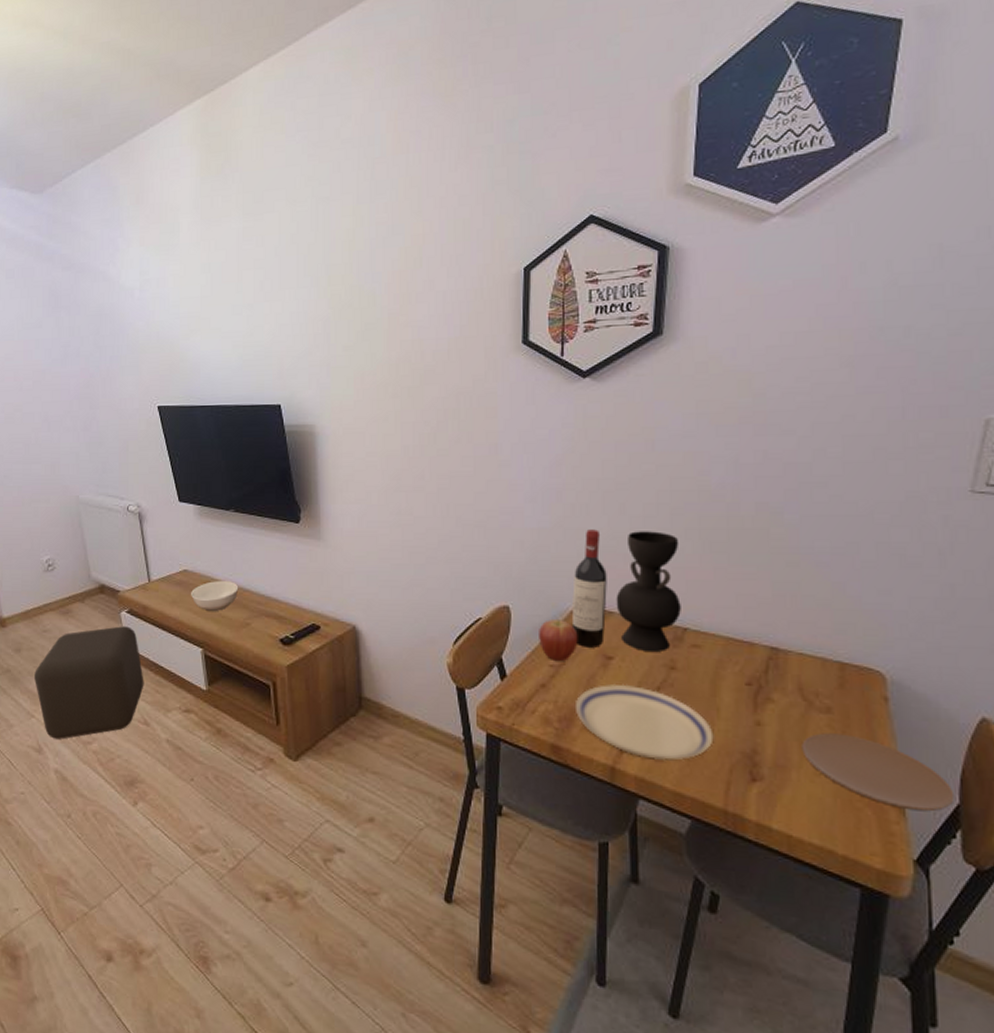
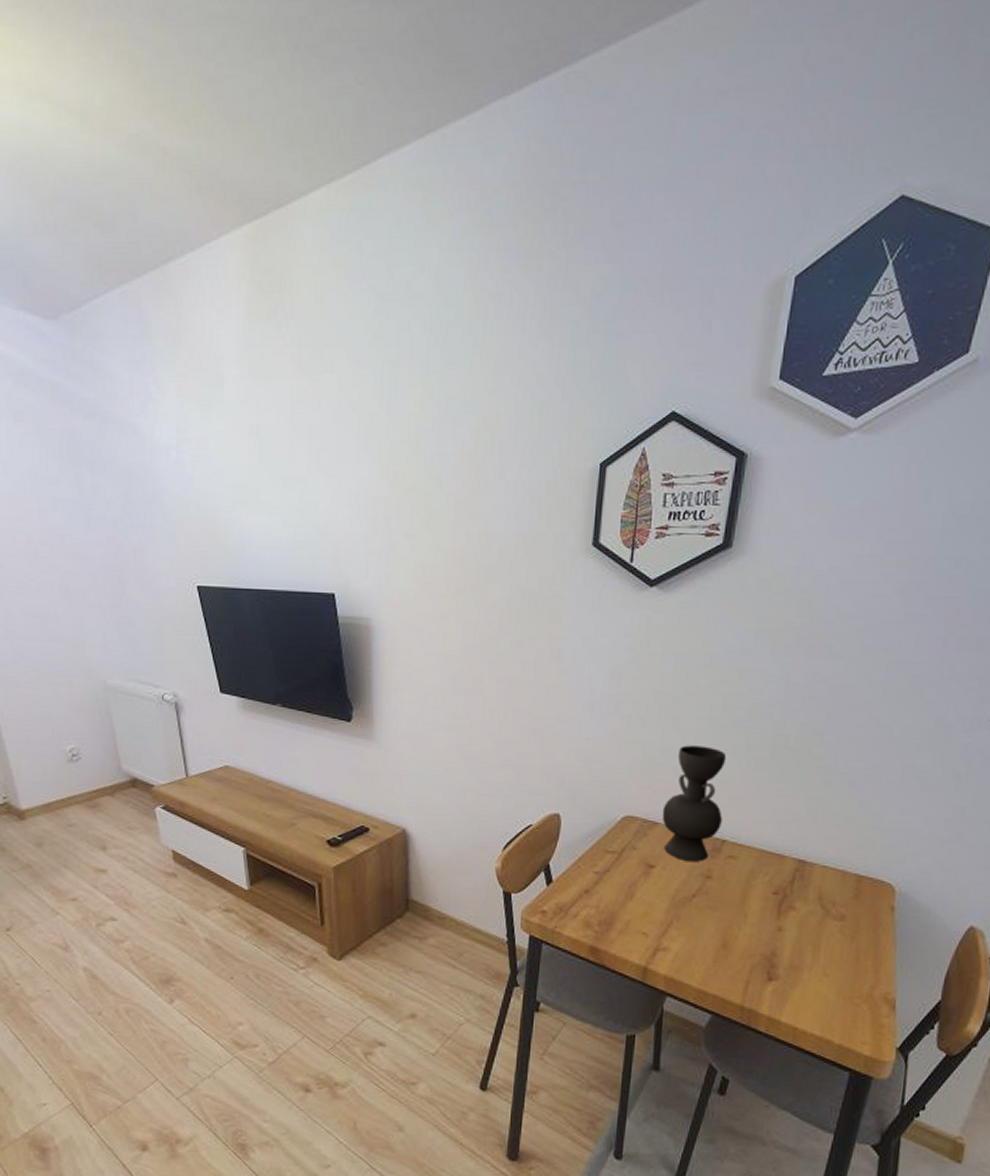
cube: present [35,626,144,739] -> none [59,822,181,937]
bowl: present [191,581,239,612] -> none [233,779,285,811]
fruit: present [539,619,578,661] -> none [586,828,624,868]
wine bottle: present [571,529,607,648] -> none [618,741,656,856]
plate: present [576,683,714,762] -> none [616,890,739,963]
plate: present [802,733,955,812] -> none [815,938,938,1007]

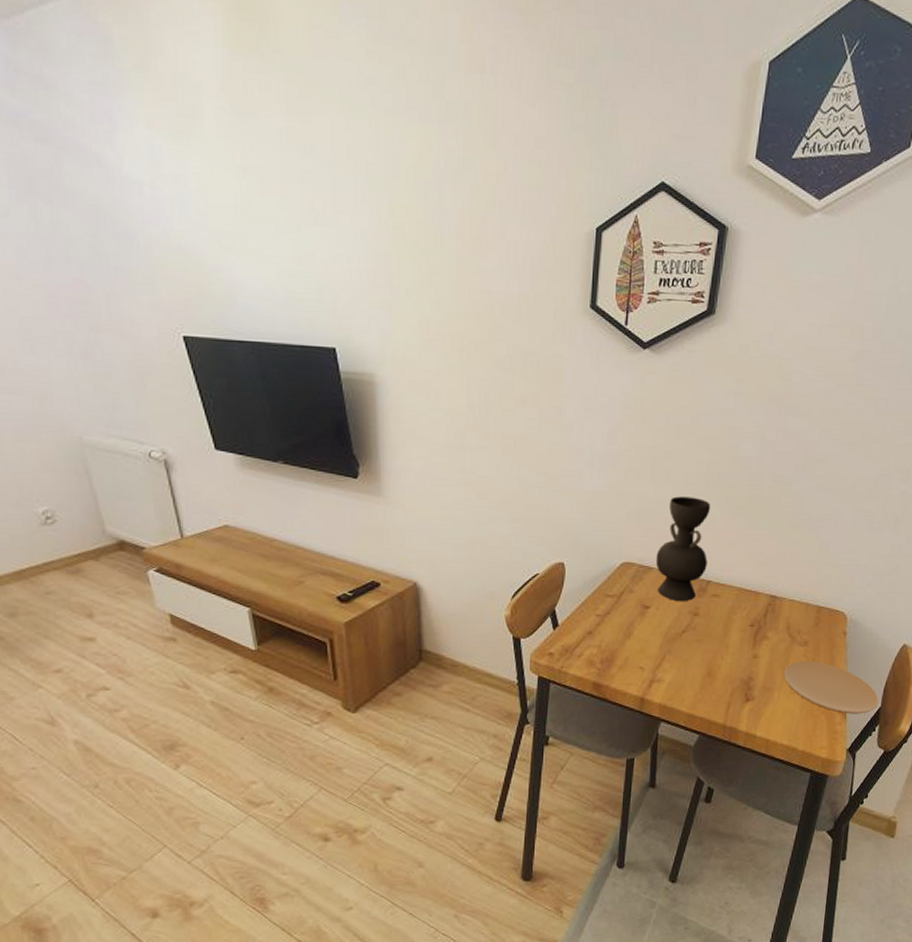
plate: none [815,938,938,1007] -> present [783,661,879,714]

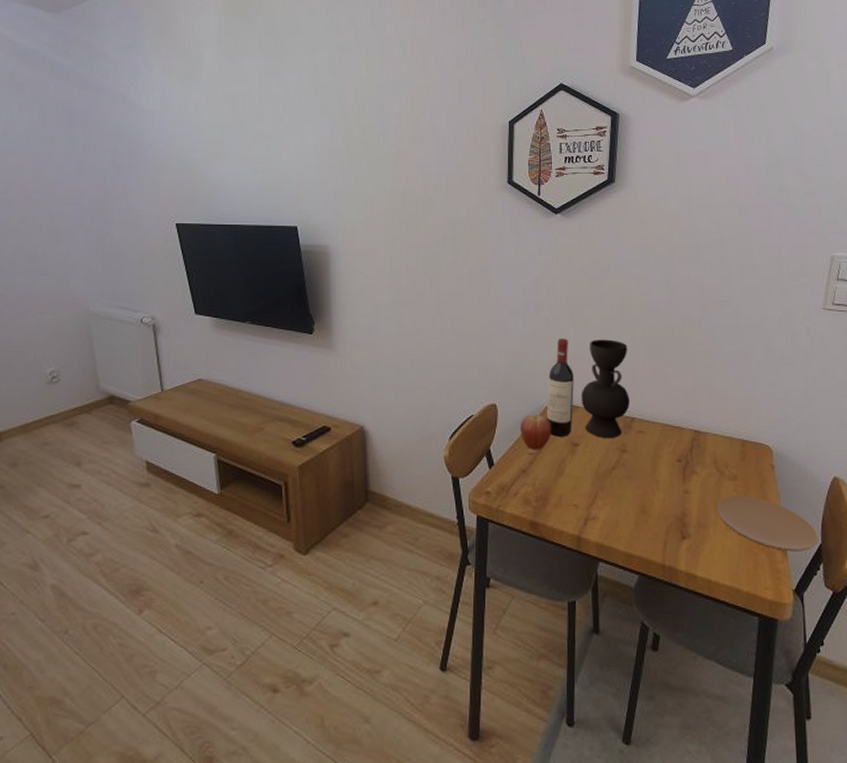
fruit: none [588,575,622,611] -> present [520,414,552,449]
wine bottle: none [617,494,650,599] -> present [546,338,574,437]

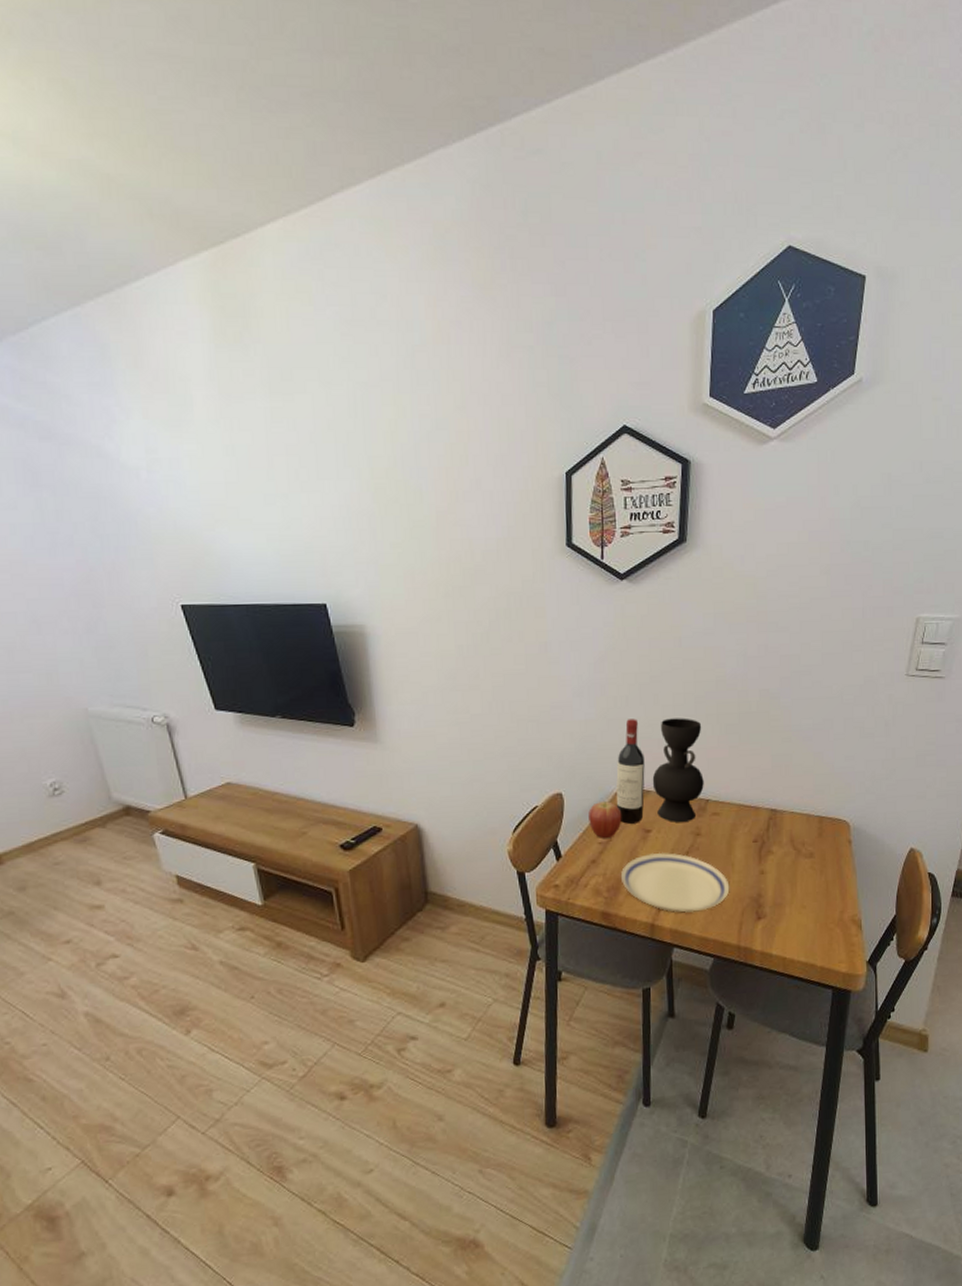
plate: none [550,466,655,529] -> present [621,852,730,914]
plate: present [717,496,818,552] -> none [793,872,893,925]

